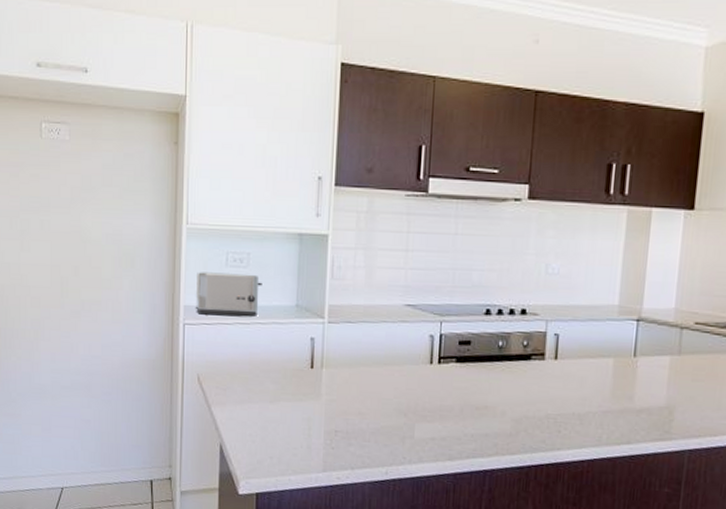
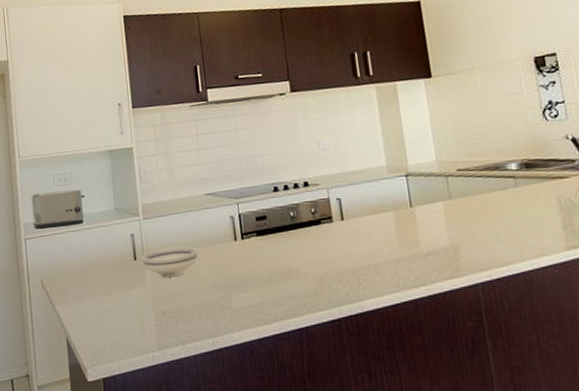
bowl: none [319,359,386,393] -> present [141,246,198,277]

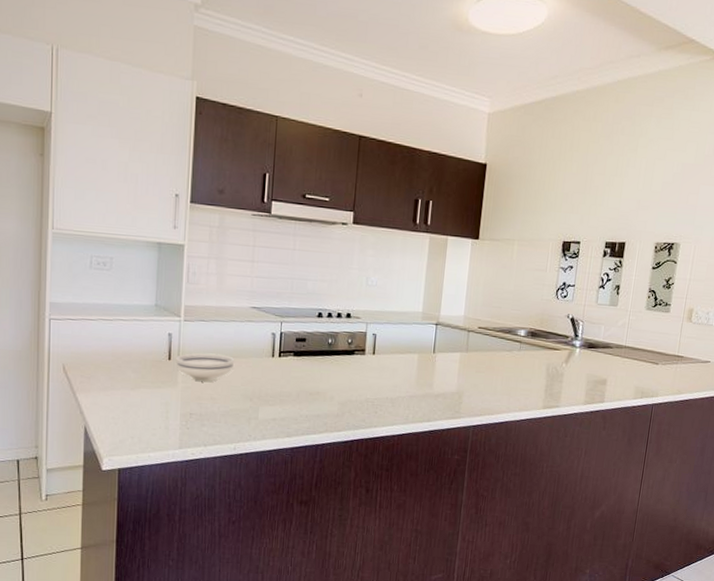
toaster: present [31,189,85,229] -> none [60,272,124,315]

